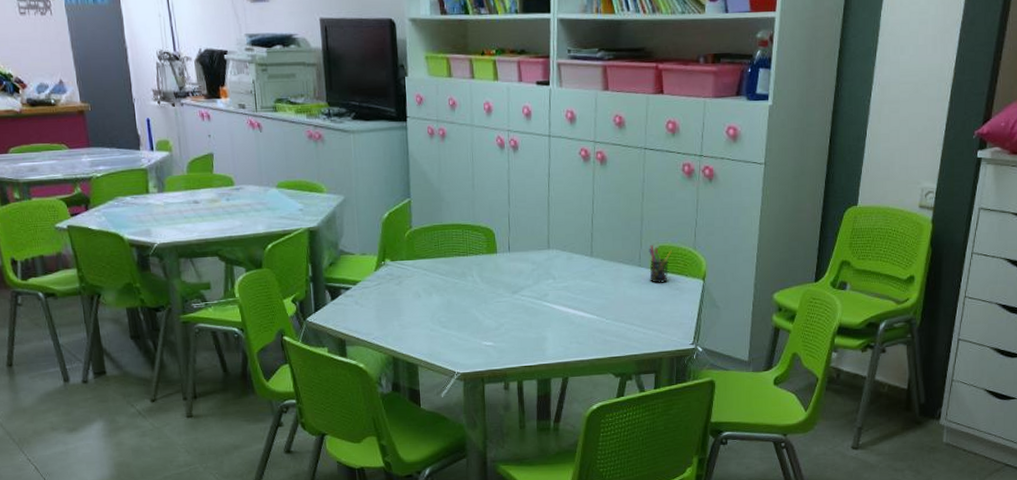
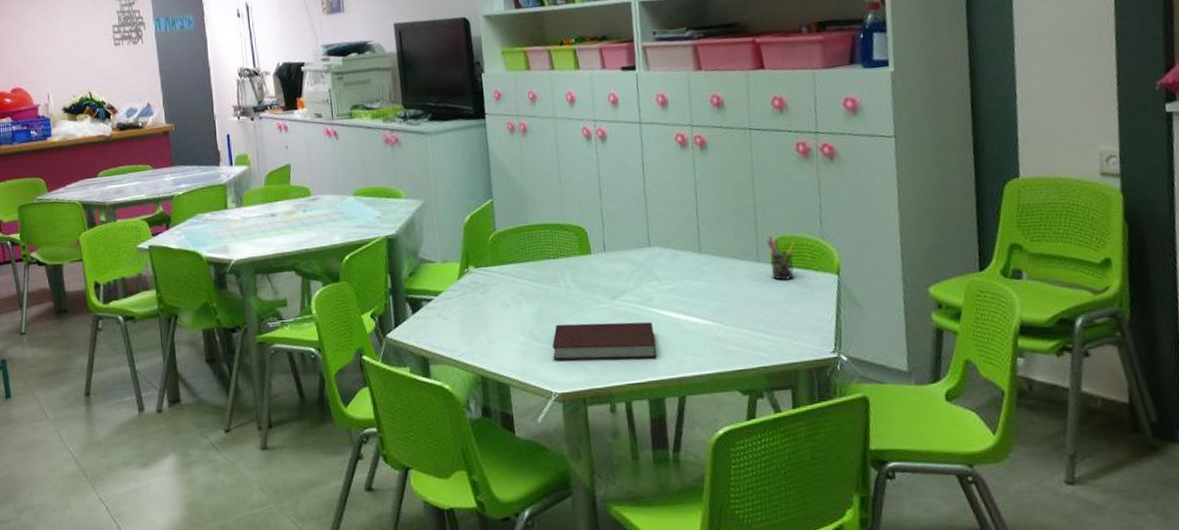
notebook: none [457,314,547,346] -> present [552,322,657,361]

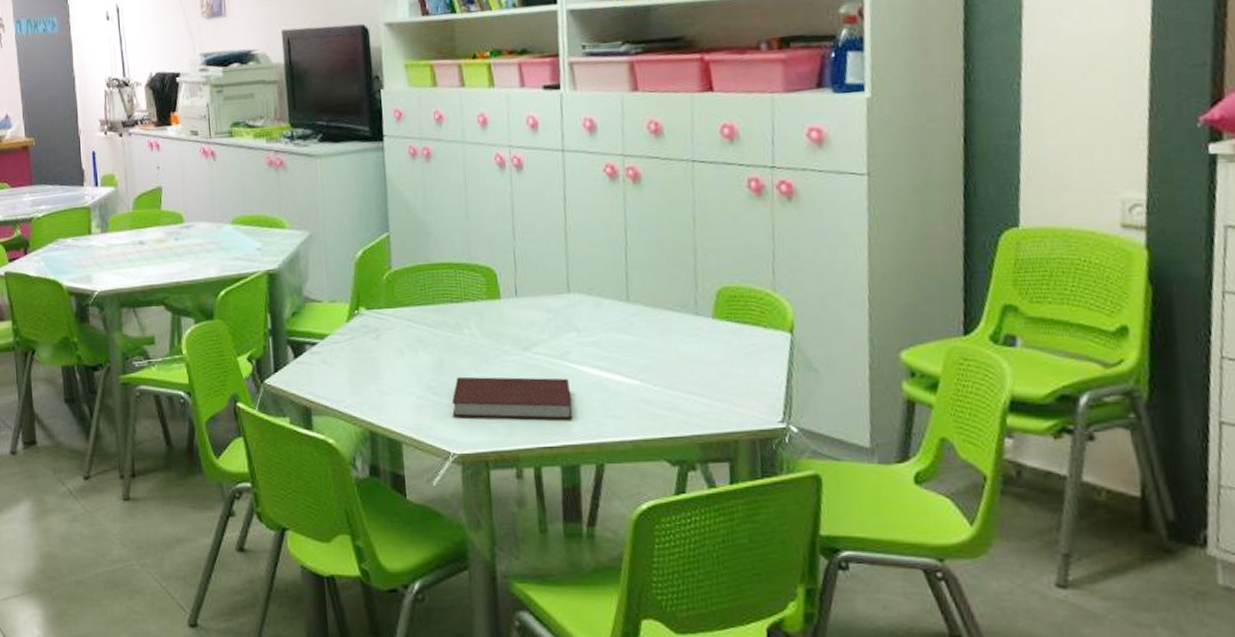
pen holder: present [767,236,795,282] -> none [707,286,742,339]

